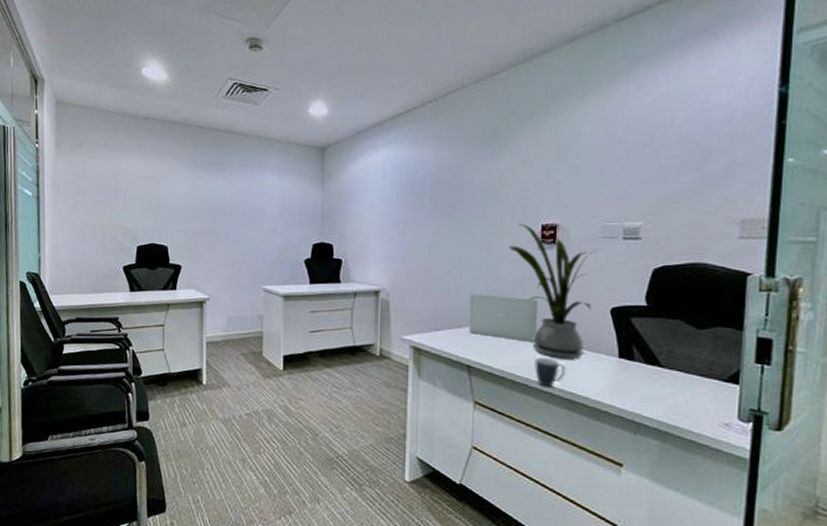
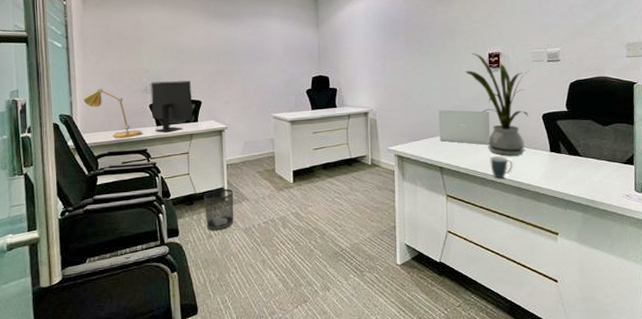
desk lamp: none [52,244,115,304] -> present [83,88,143,139]
computer monitor: none [117,240,172,300] -> present [143,81,193,133]
waste bin: none [178,370,213,419] -> present [203,188,234,231]

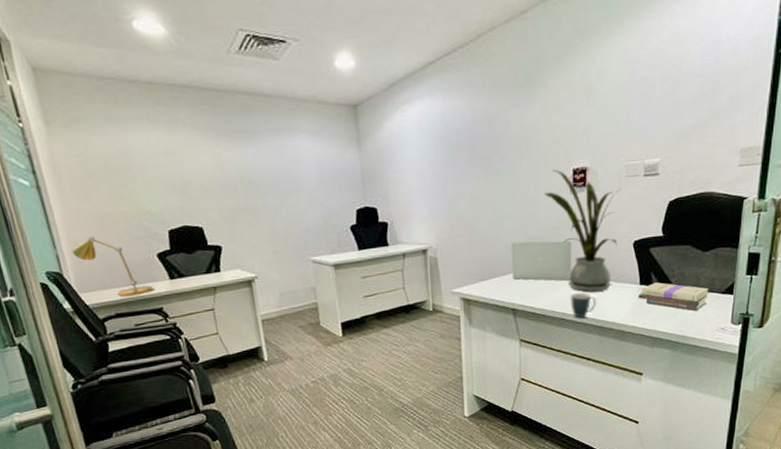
computer monitor: present [143,81,193,133] -> none [146,221,215,287]
waste bin: present [203,188,234,231] -> none [238,347,278,395]
books: none [549,151,612,178] -> present [638,282,709,312]

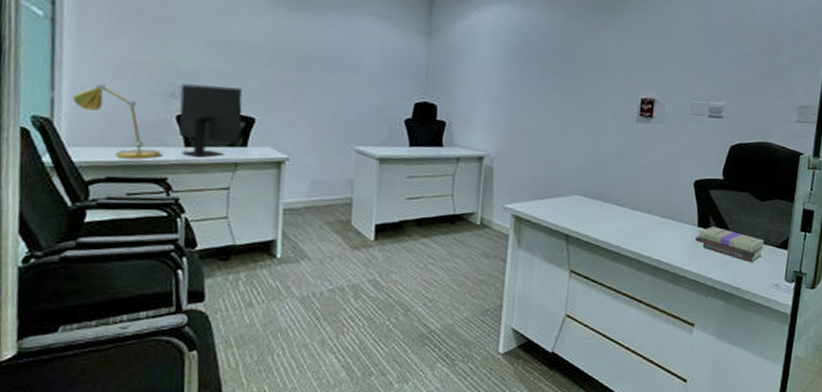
computer monitor: none [146,221,215,287] -> present [168,83,243,157]
laptop: present [511,240,572,281] -> none [569,163,634,212]
house plant: present [544,169,622,292] -> none [611,95,687,228]
mug: present [570,292,597,319] -> none [626,226,654,255]

